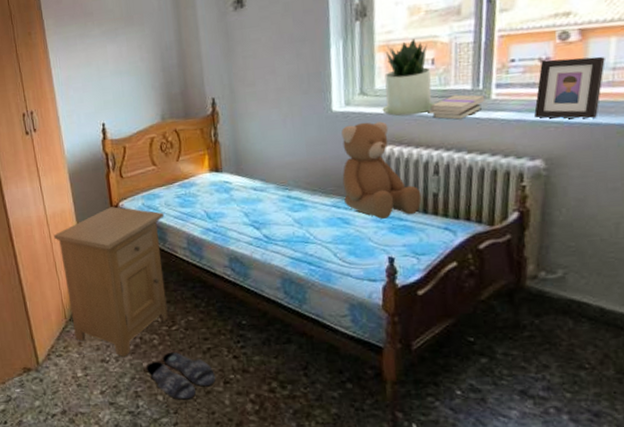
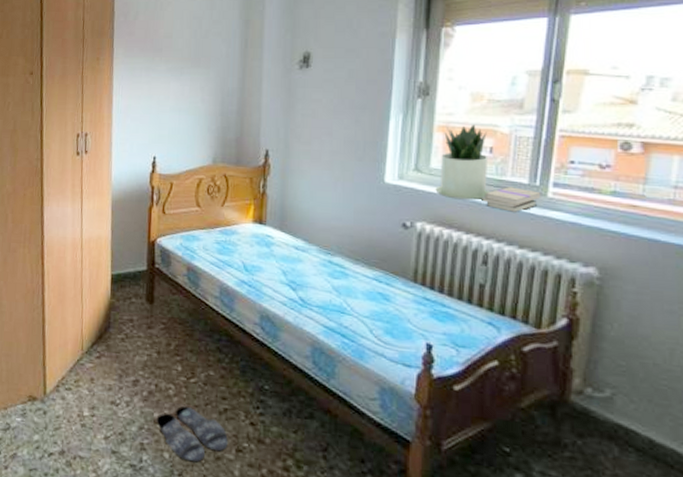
nightstand: present [54,206,168,358] -> none [86,241,201,404]
teddy bear: present [341,121,422,219] -> none [387,198,467,303]
picture frame: present [534,56,605,119] -> none [591,167,667,234]

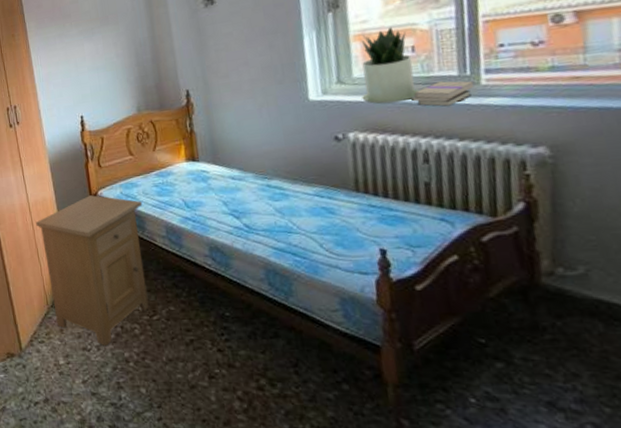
nightstand: none [86,241,201,404] -> present [36,195,149,347]
slippers: present [156,405,228,463] -> none [127,342,200,394]

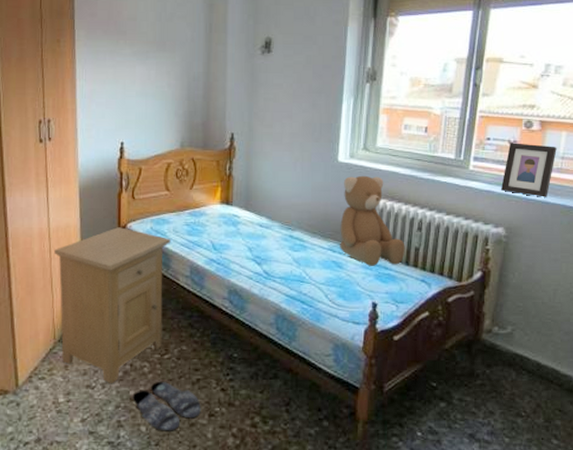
slippers: none [127,342,200,394] -> present [132,381,201,431]
teddy bear: none [320,109,412,209] -> present [340,175,405,266]
planter: present [361,27,420,105] -> none [380,107,425,175]
books: present [411,81,475,108] -> none [418,162,464,185]
picture frame: none [531,38,609,104] -> present [501,142,557,197]

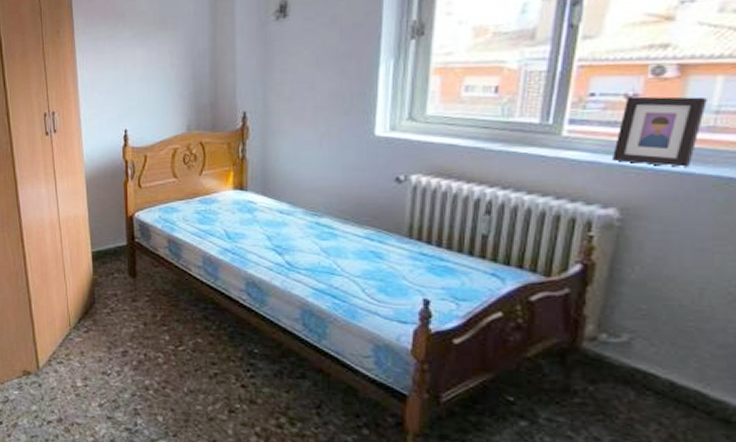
nightstand: present [54,227,171,384] -> none [65,217,181,373]
slippers: present [132,381,201,431] -> none [148,372,220,424]
teddy bear: present [340,175,405,266] -> none [379,150,468,257]

